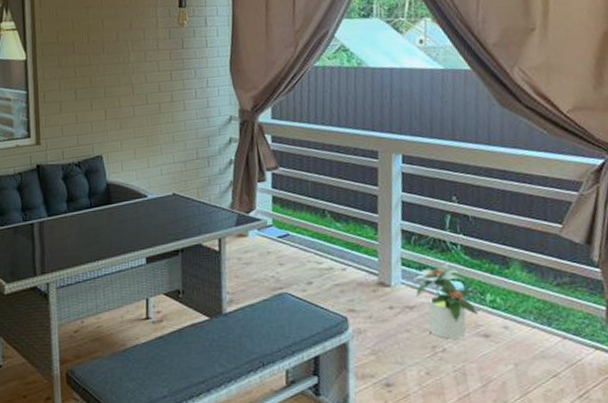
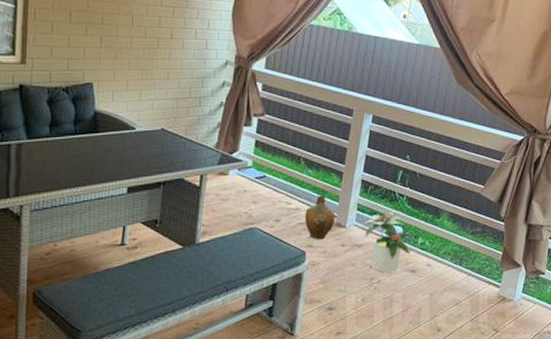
ceramic jug: none [340,250,377,303] -> present [305,194,335,240]

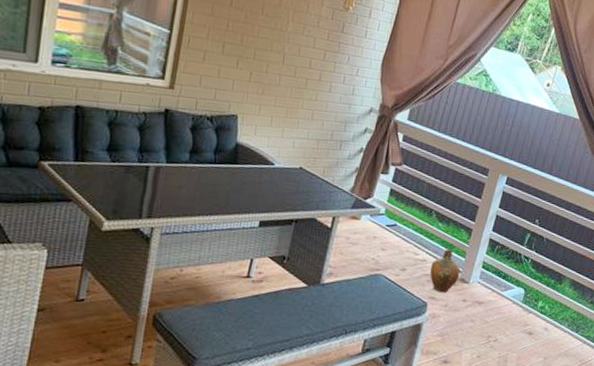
potted plant: present [364,212,410,273] -> none [487,273,529,333]

